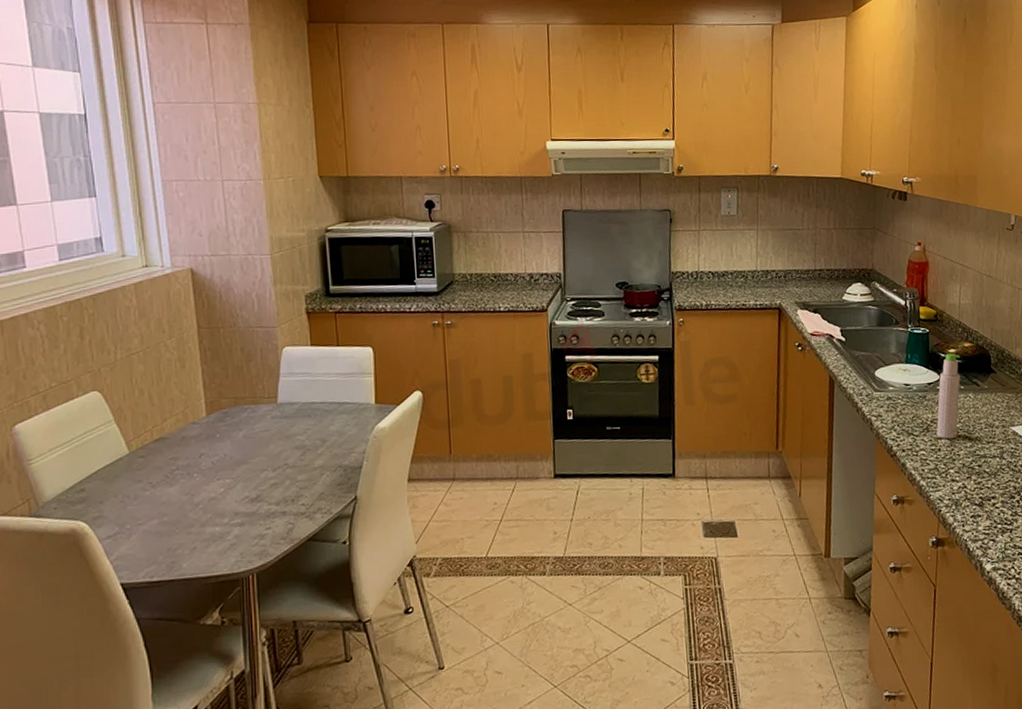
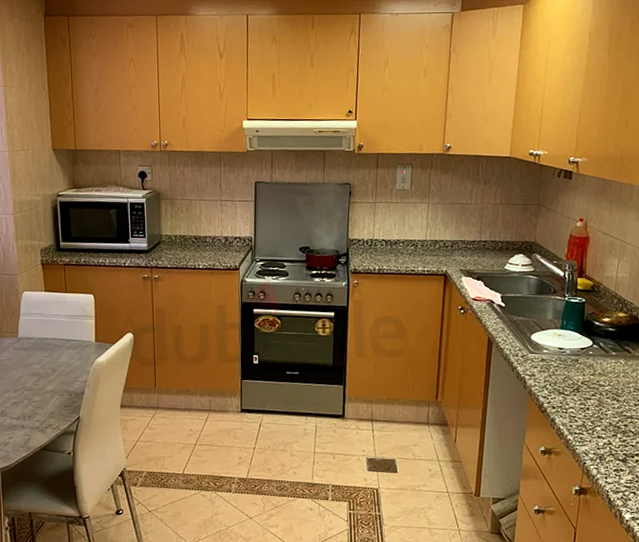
bottle: present [936,353,961,439] -> none [586,321,614,400]

